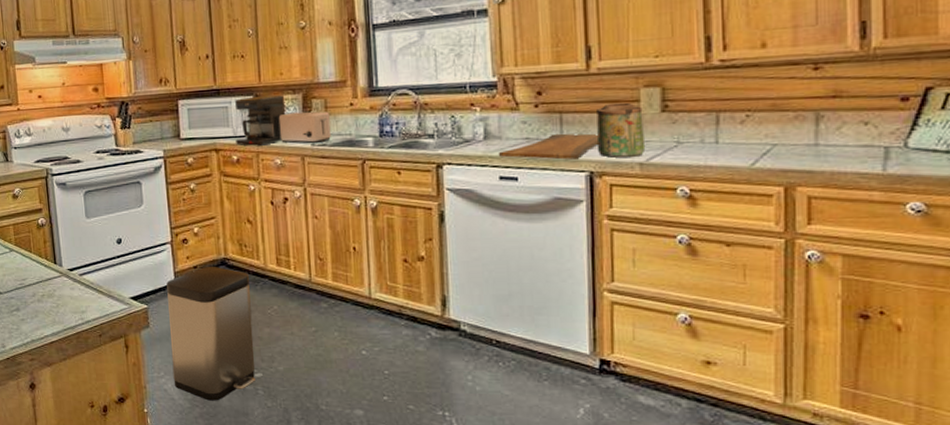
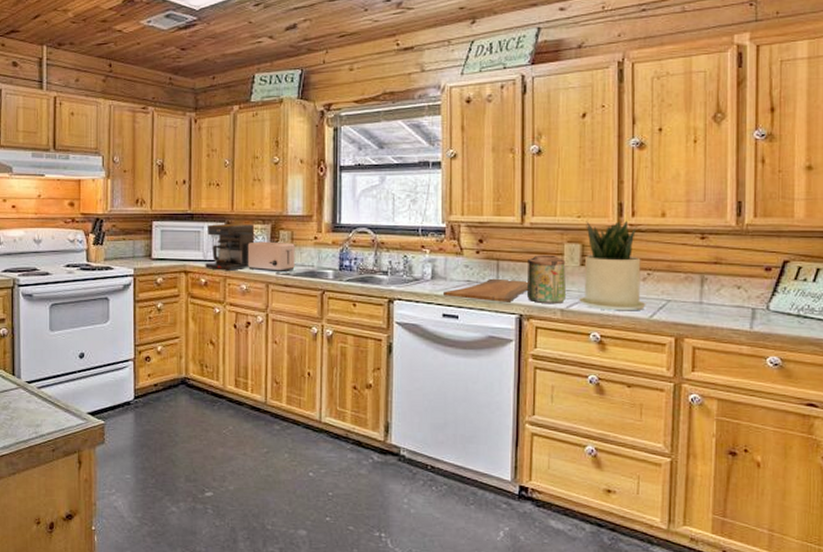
pedal bin: present [166,266,255,401] -> none [124,384,207,519]
planter: none [660,55,746,161] -> present [578,220,646,311]

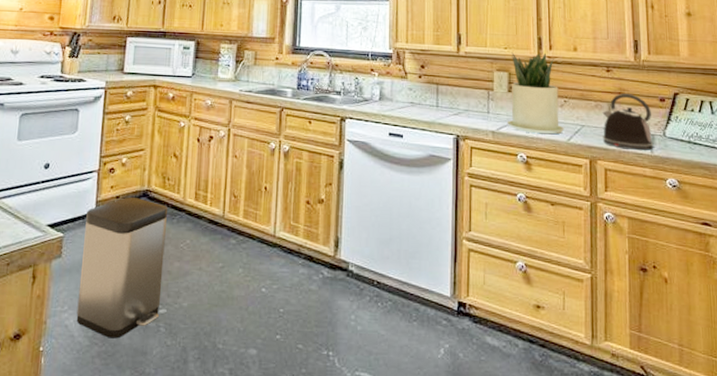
pedal bin: none [124,384,207,519] -> present [76,196,167,339]
coffee maker: present [205,223,254,271] -> none [173,42,221,87]
toaster: present [247,241,295,273] -> none [213,60,258,90]
cutting board: present [442,278,529,304] -> none [389,101,464,125]
canister: present [526,254,567,303] -> none [462,81,497,126]
kettle: none [691,263,755,327] -> present [602,93,655,151]

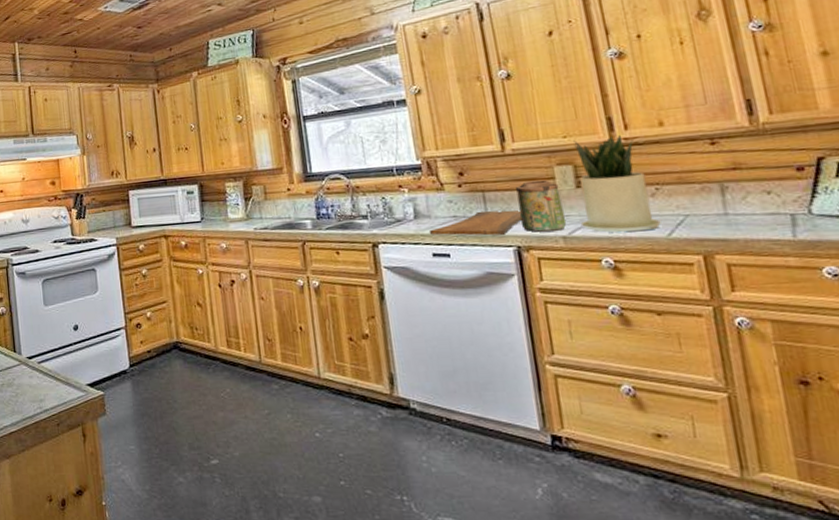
pedal bin: present [76,196,167,339] -> none [122,350,212,491]
cutting board: none [389,101,464,125] -> present [428,210,523,236]
canister: none [462,81,497,126] -> present [516,179,567,232]
kettle: present [602,93,655,151] -> none [712,167,798,237]

